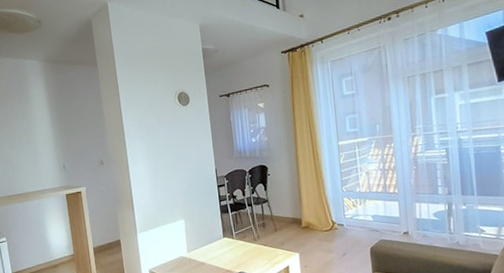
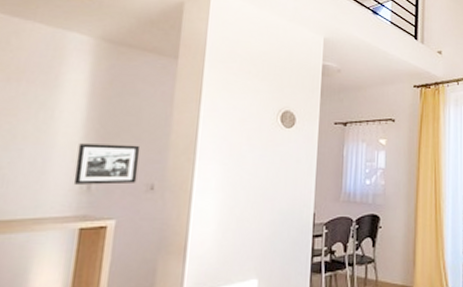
picture frame: none [51,134,92,166] -> present [73,143,141,185]

